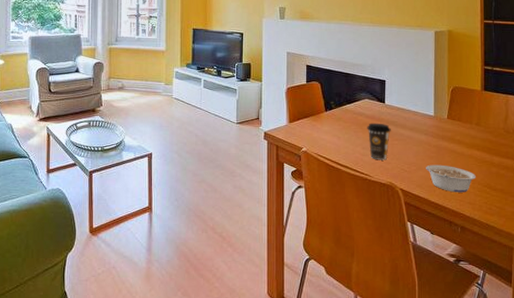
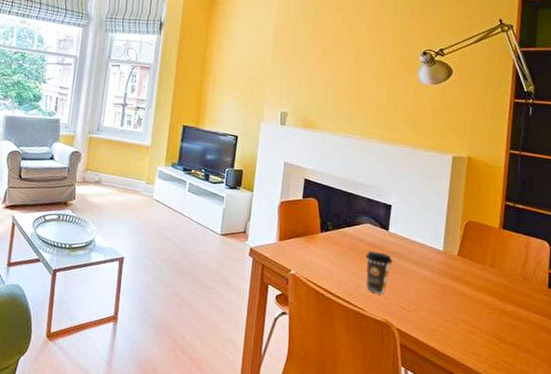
legume: present [426,164,476,193] -> none [428,305,484,342]

